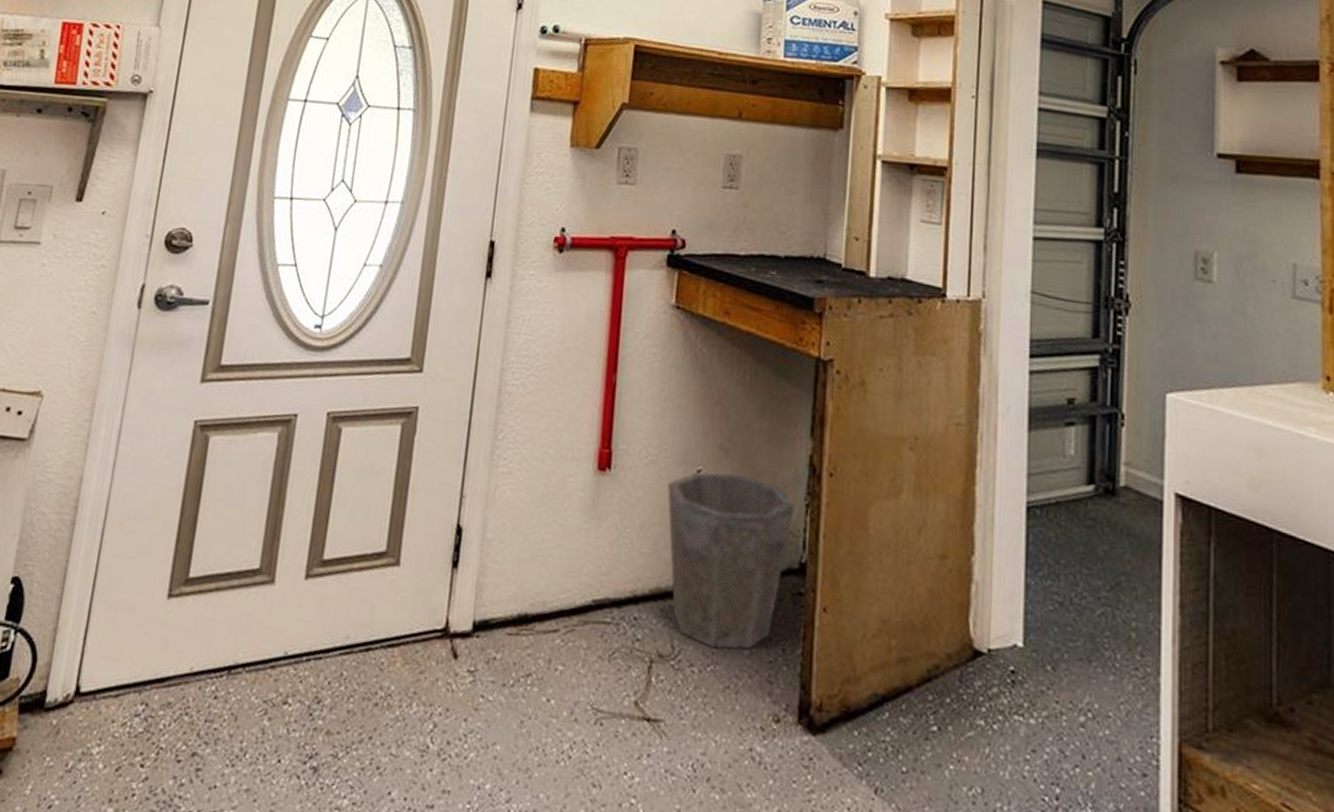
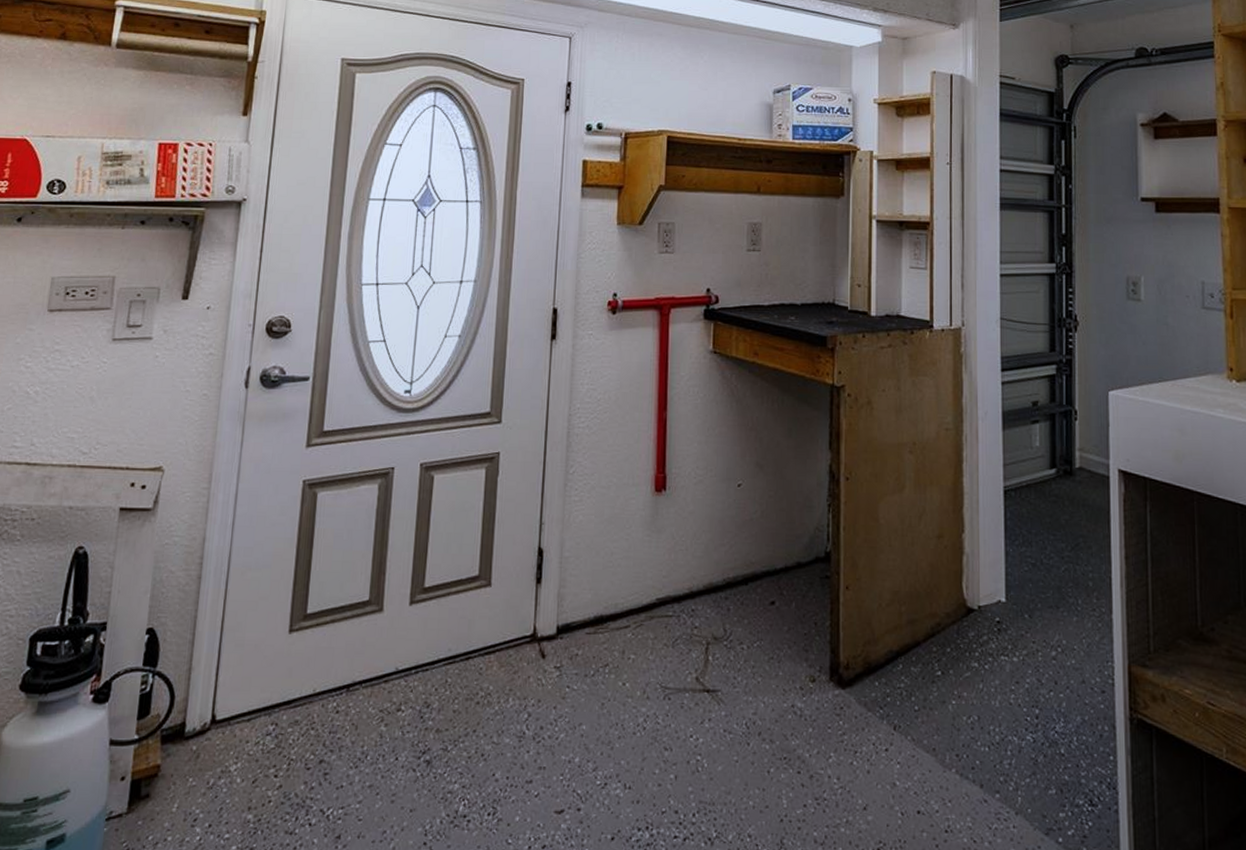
waste bin: present [667,472,795,649] -> none [714,485,819,628]

